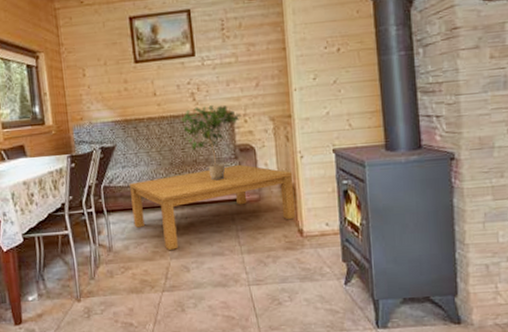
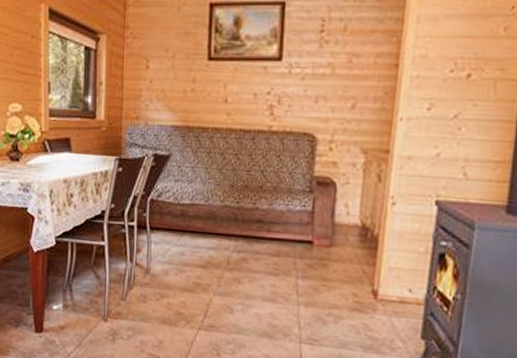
coffee table: present [129,164,296,251] -> none [178,199,379,286]
potted plant: present [181,105,242,181] -> none [252,123,327,215]

